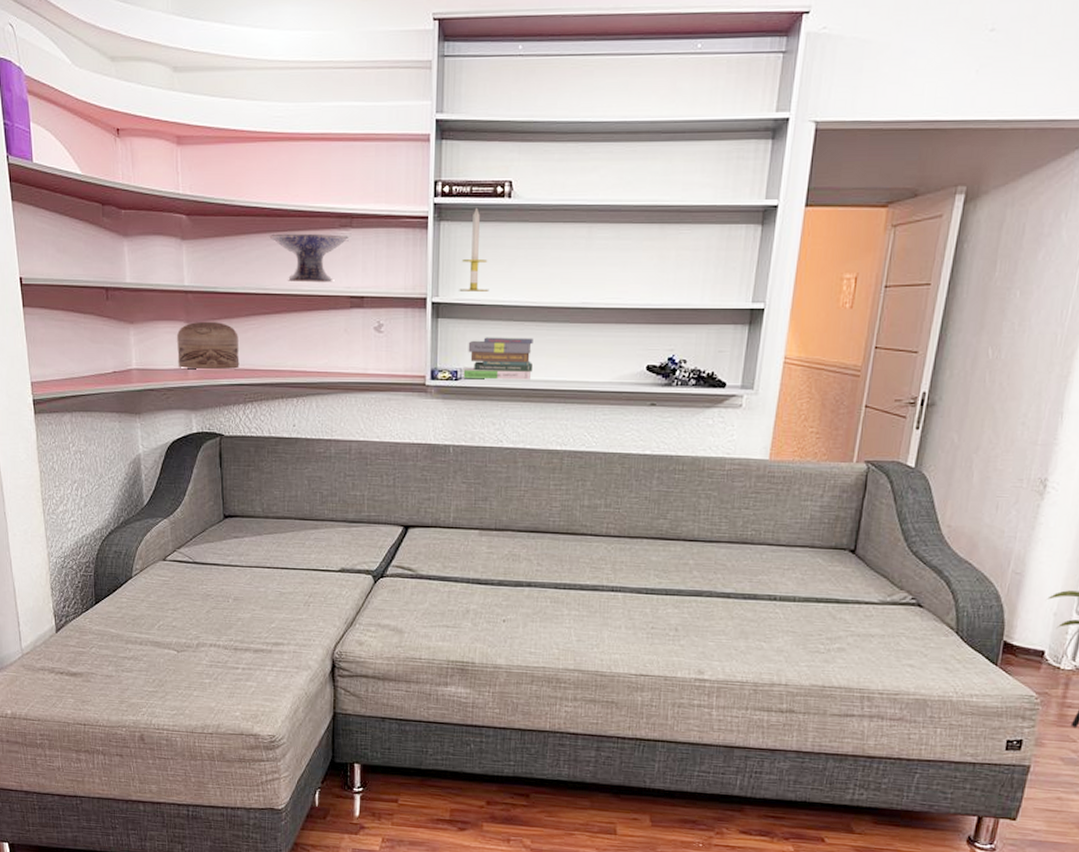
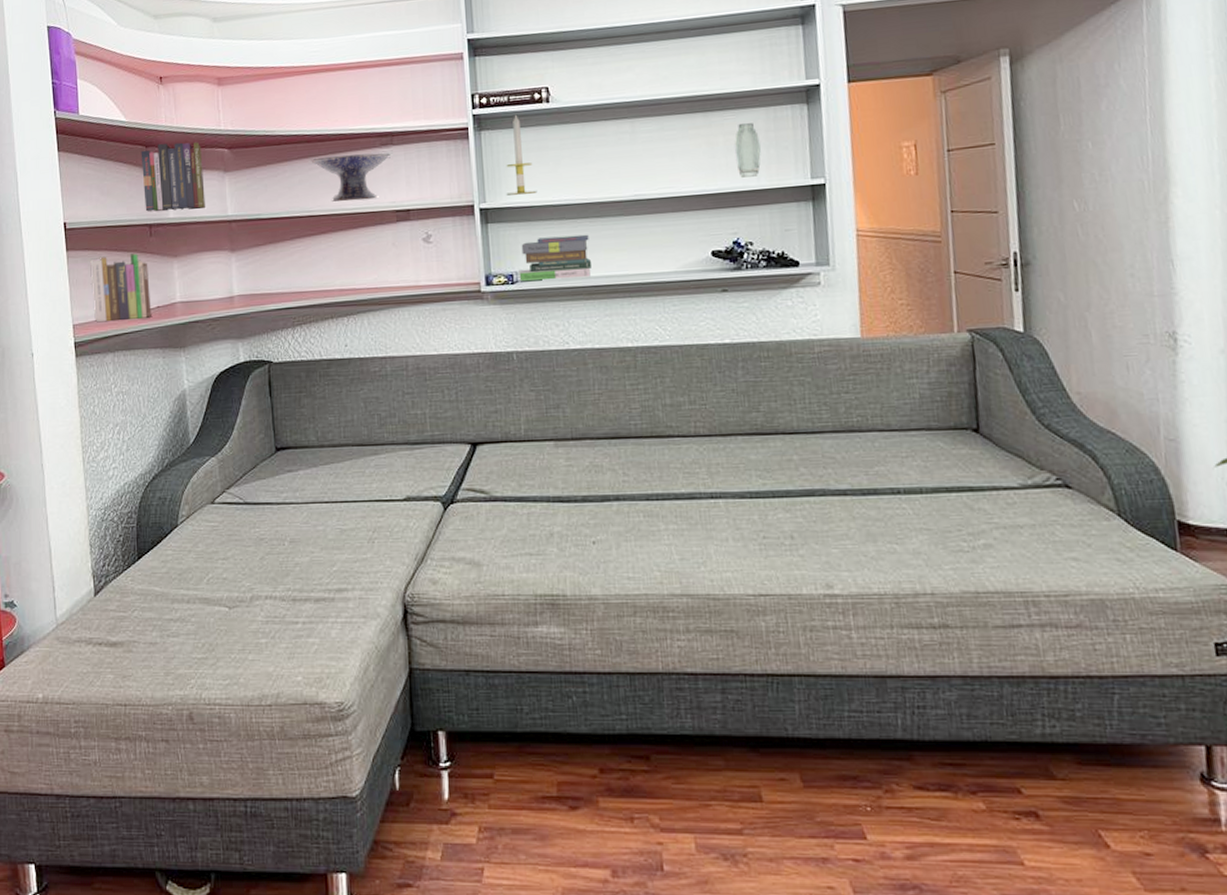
books: none [47,316,108,383] -> present [90,253,152,323]
books: none [97,202,162,277] -> present [141,142,205,213]
decorative box: present [177,322,238,370] -> none [222,248,285,297]
vase: none [683,240,710,295] -> present [734,123,761,178]

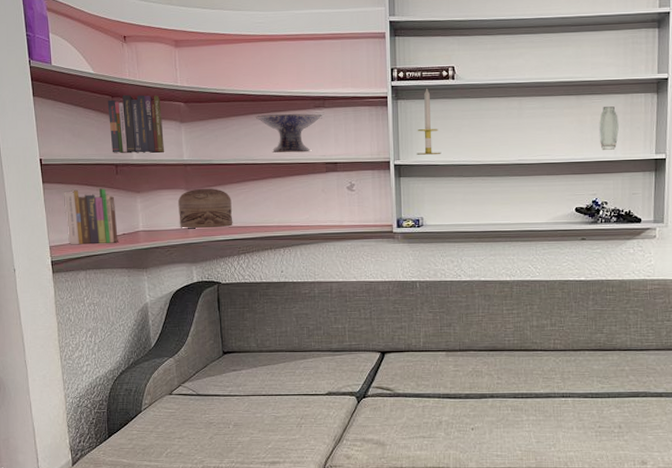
decorative box: none [222,248,285,297] -> present [178,189,232,229]
books: present [518,234,591,282] -> none [424,190,481,226]

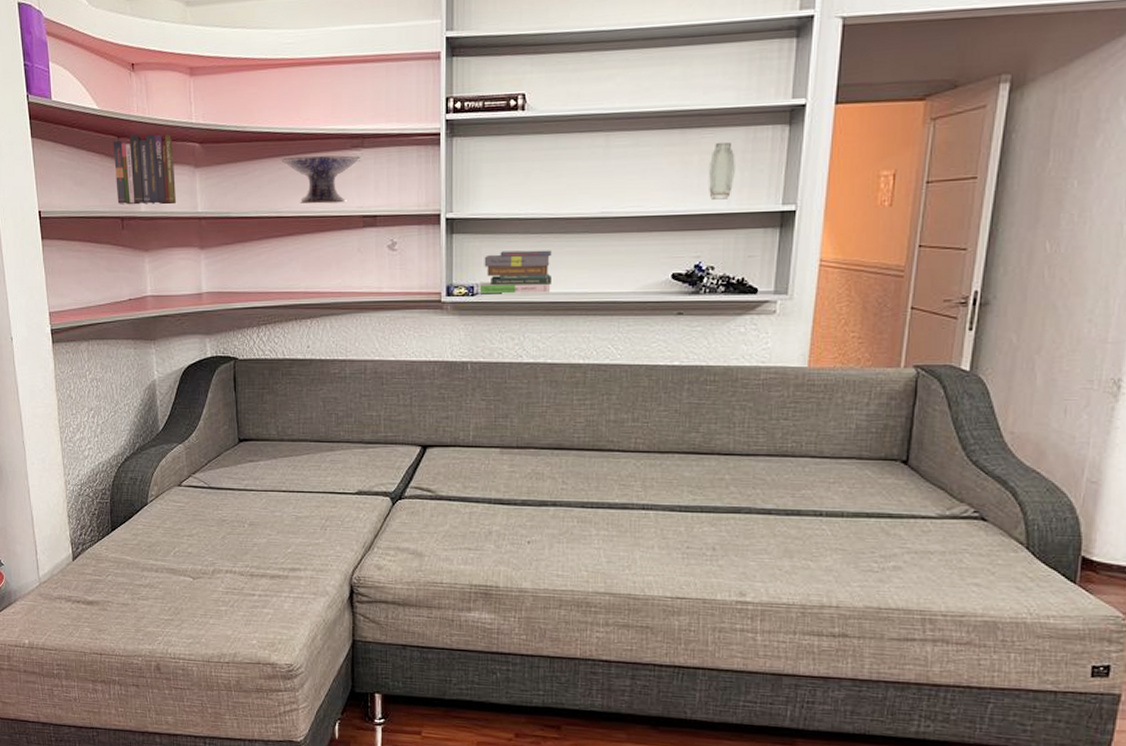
books: present [64,188,118,245] -> none [65,246,124,312]
decorative box: present [178,189,232,229] -> none [191,247,252,294]
candle: present [416,88,440,155] -> none [473,121,503,206]
books: none [424,190,481,226] -> present [479,250,552,294]

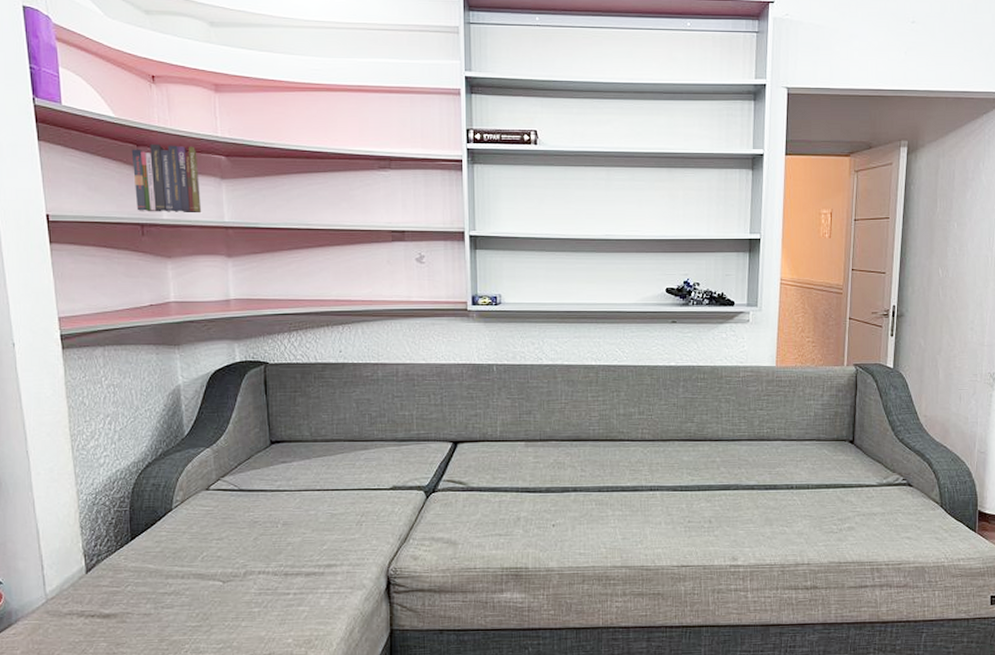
decorative bowl: present [282,155,360,204] -> none [311,174,388,218]
books: present [479,250,552,294] -> none [502,266,565,304]
vase: present [708,143,735,200] -> none [691,181,712,228]

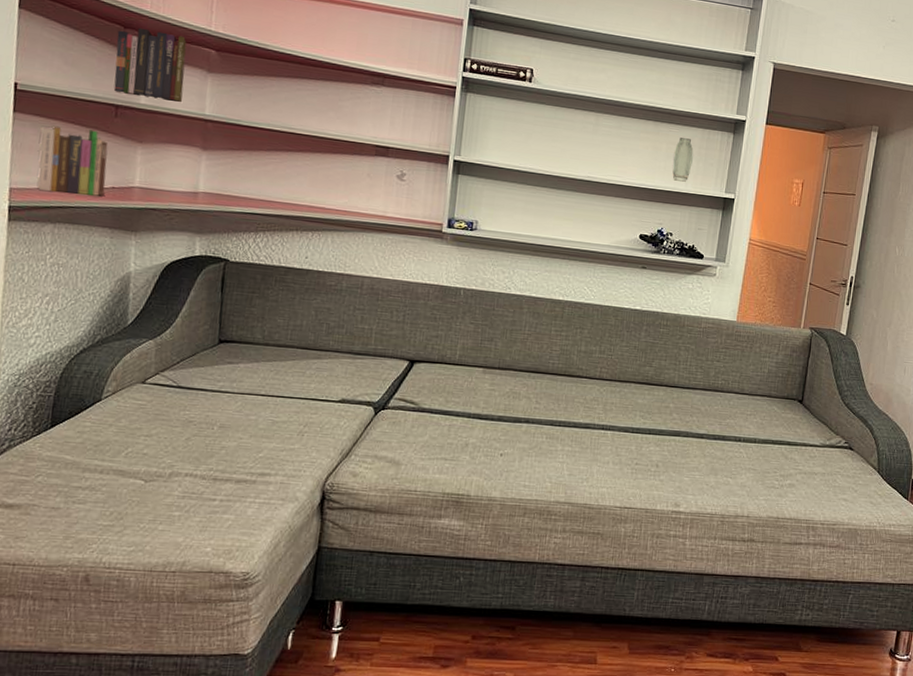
books: none [77,251,144,317] -> present [37,125,108,197]
vase: none [691,181,712,228] -> present [672,137,694,182]

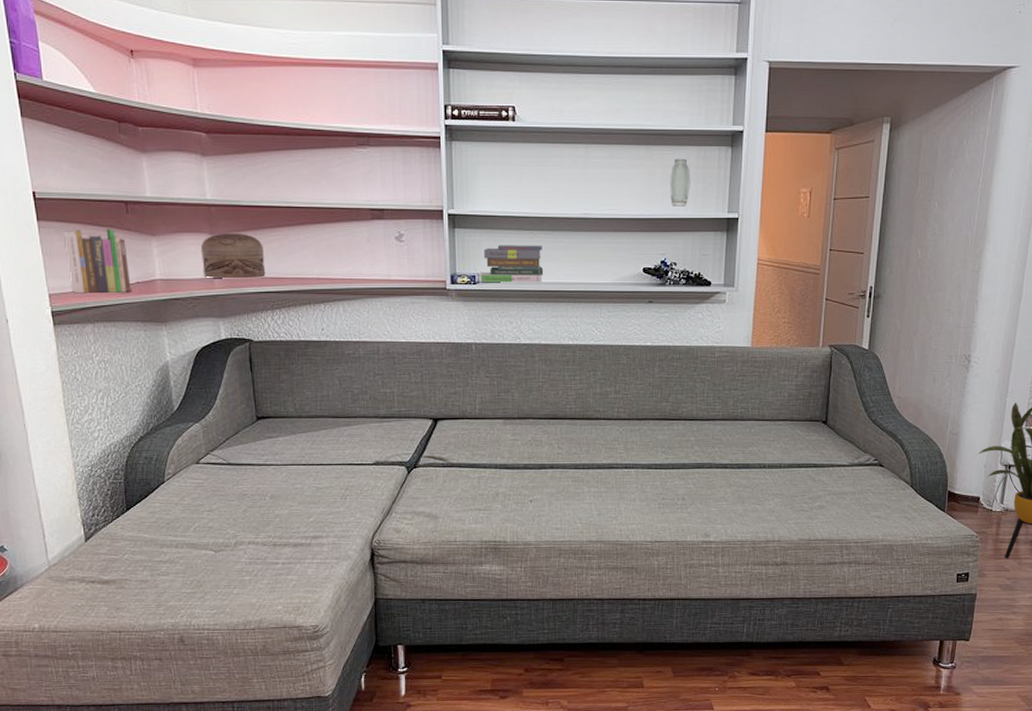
books: present [113,27,187,103] -> none [113,120,183,191]
decorative box: none [188,149,257,199] -> present [201,234,265,279]
books: none [478,196,544,237] -> present [480,245,543,283]

